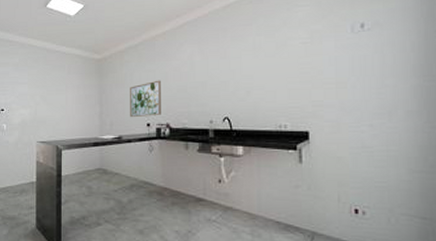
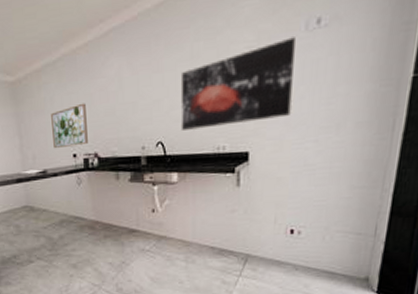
wall art: none [245,37,345,108] -> present [180,37,295,130]

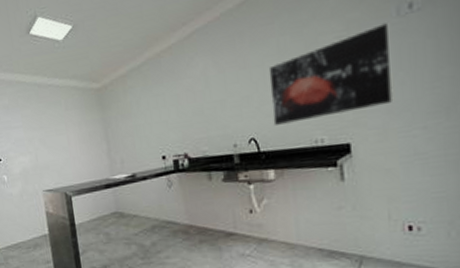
wall art: present [51,103,88,149] -> none [138,104,177,152]

